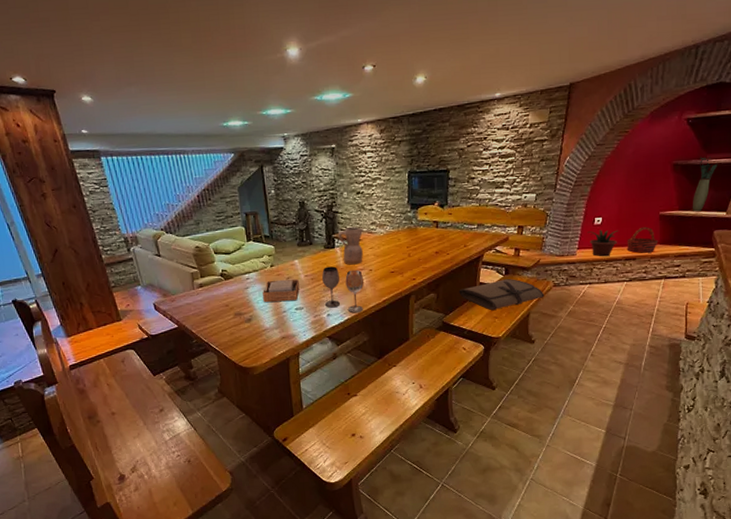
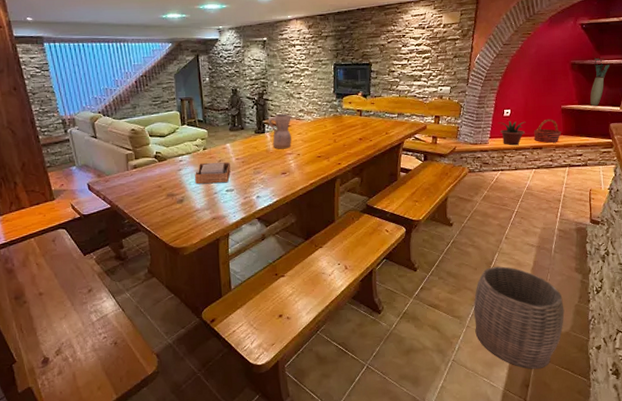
wineglass: present [321,266,365,314] -> none [252,150,293,196]
tool roll: present [459,279,545,311] -> none [381,165,461,195]
woven basket: none [555,384,652,488] -> present [473,266,565,369]

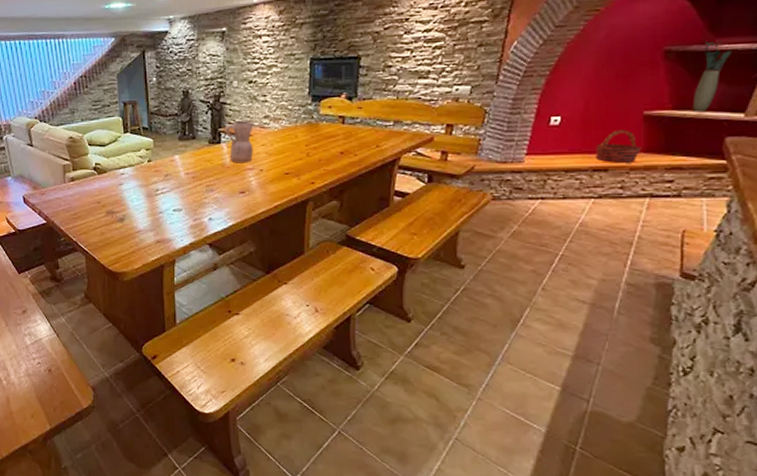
napkin holder: present [195,161,231,185] -> none [138,176,179,202]
woven basket: present [473,266,565,369] -> none [489,326,629,466]
potted plant: present [497,121,526,146] -> none [539,132,583,166]

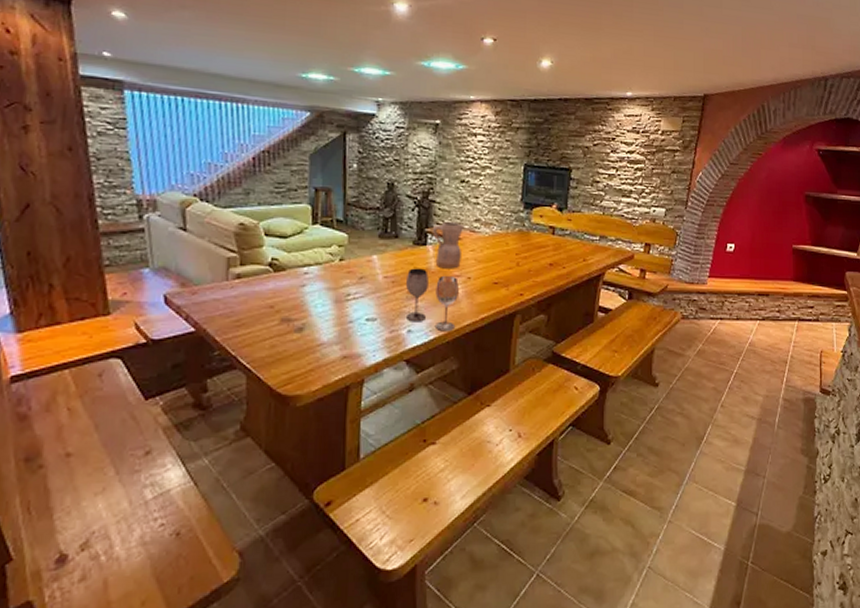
wineglass: none [204,164,254,219] -> present [405,268,460,332]
basket: present [595,129,642,163] -> none [759,259,792,289]
vase: present [692,40,732,113] -> none [824,190,848,250]

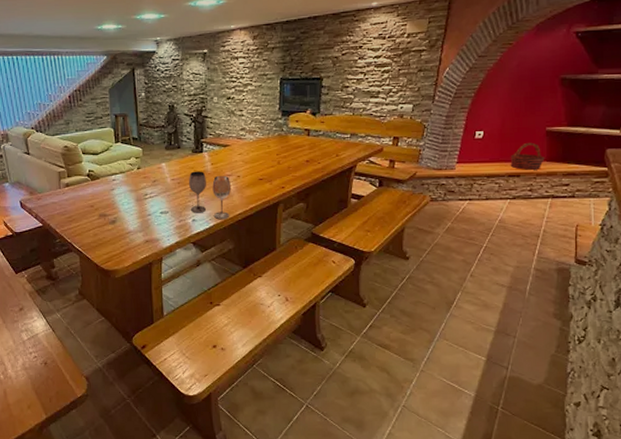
ceramic pitcher: present [432,221,465,269] -> none [206,131,233,170]
basket: none [759,259,792,289] -> present [510,142,545,170]

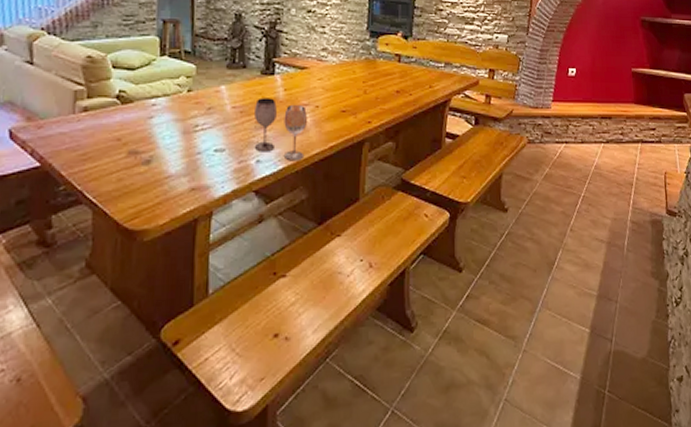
basket: present [510,142,545,170] -> none [601,83,633,112]

